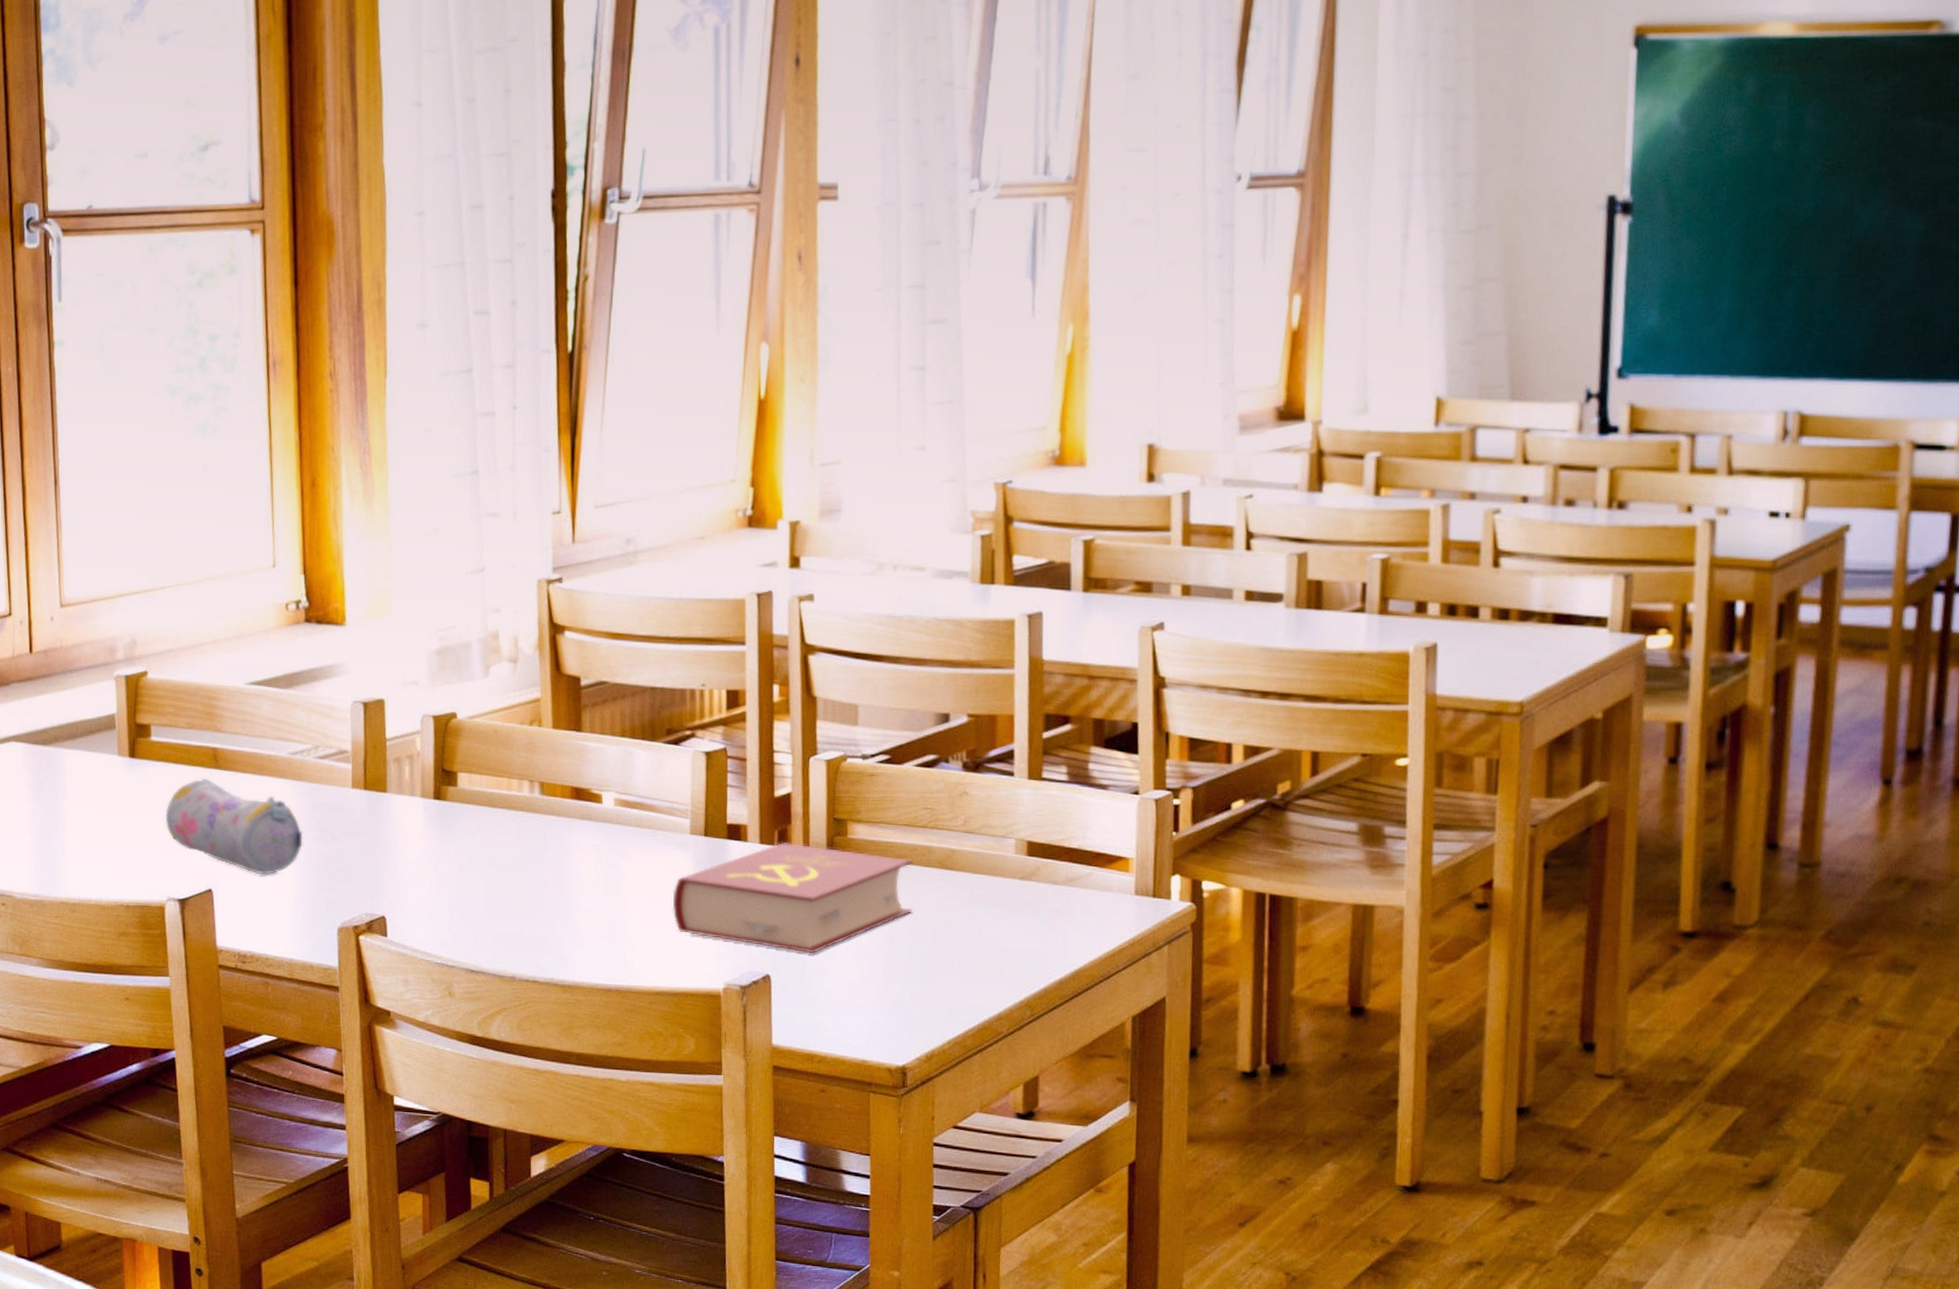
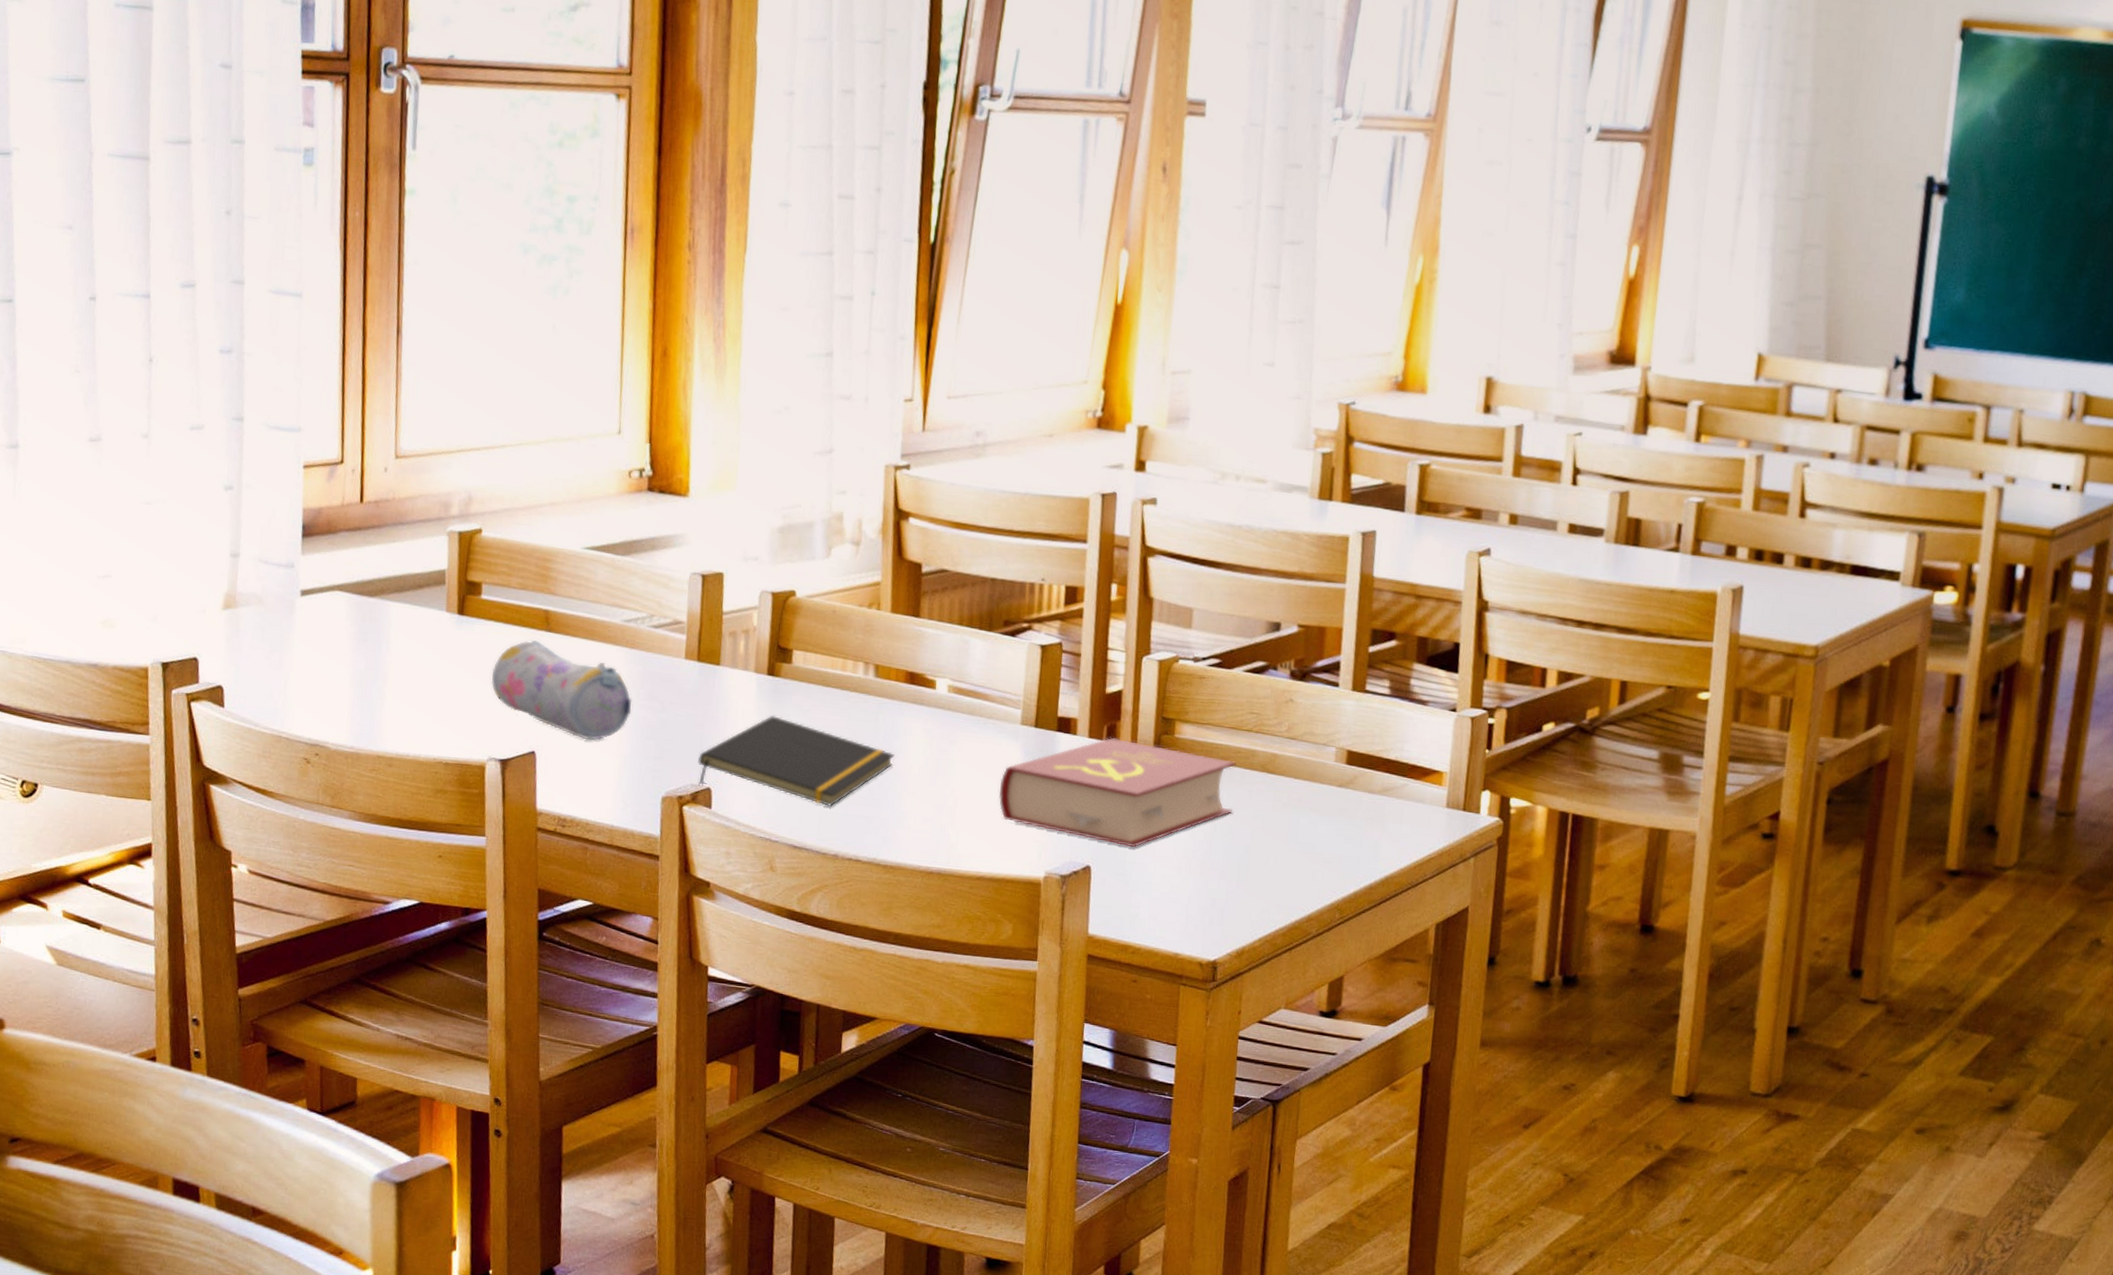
notepad: none [371,839,565,929] -> present [698,715,895,807]

